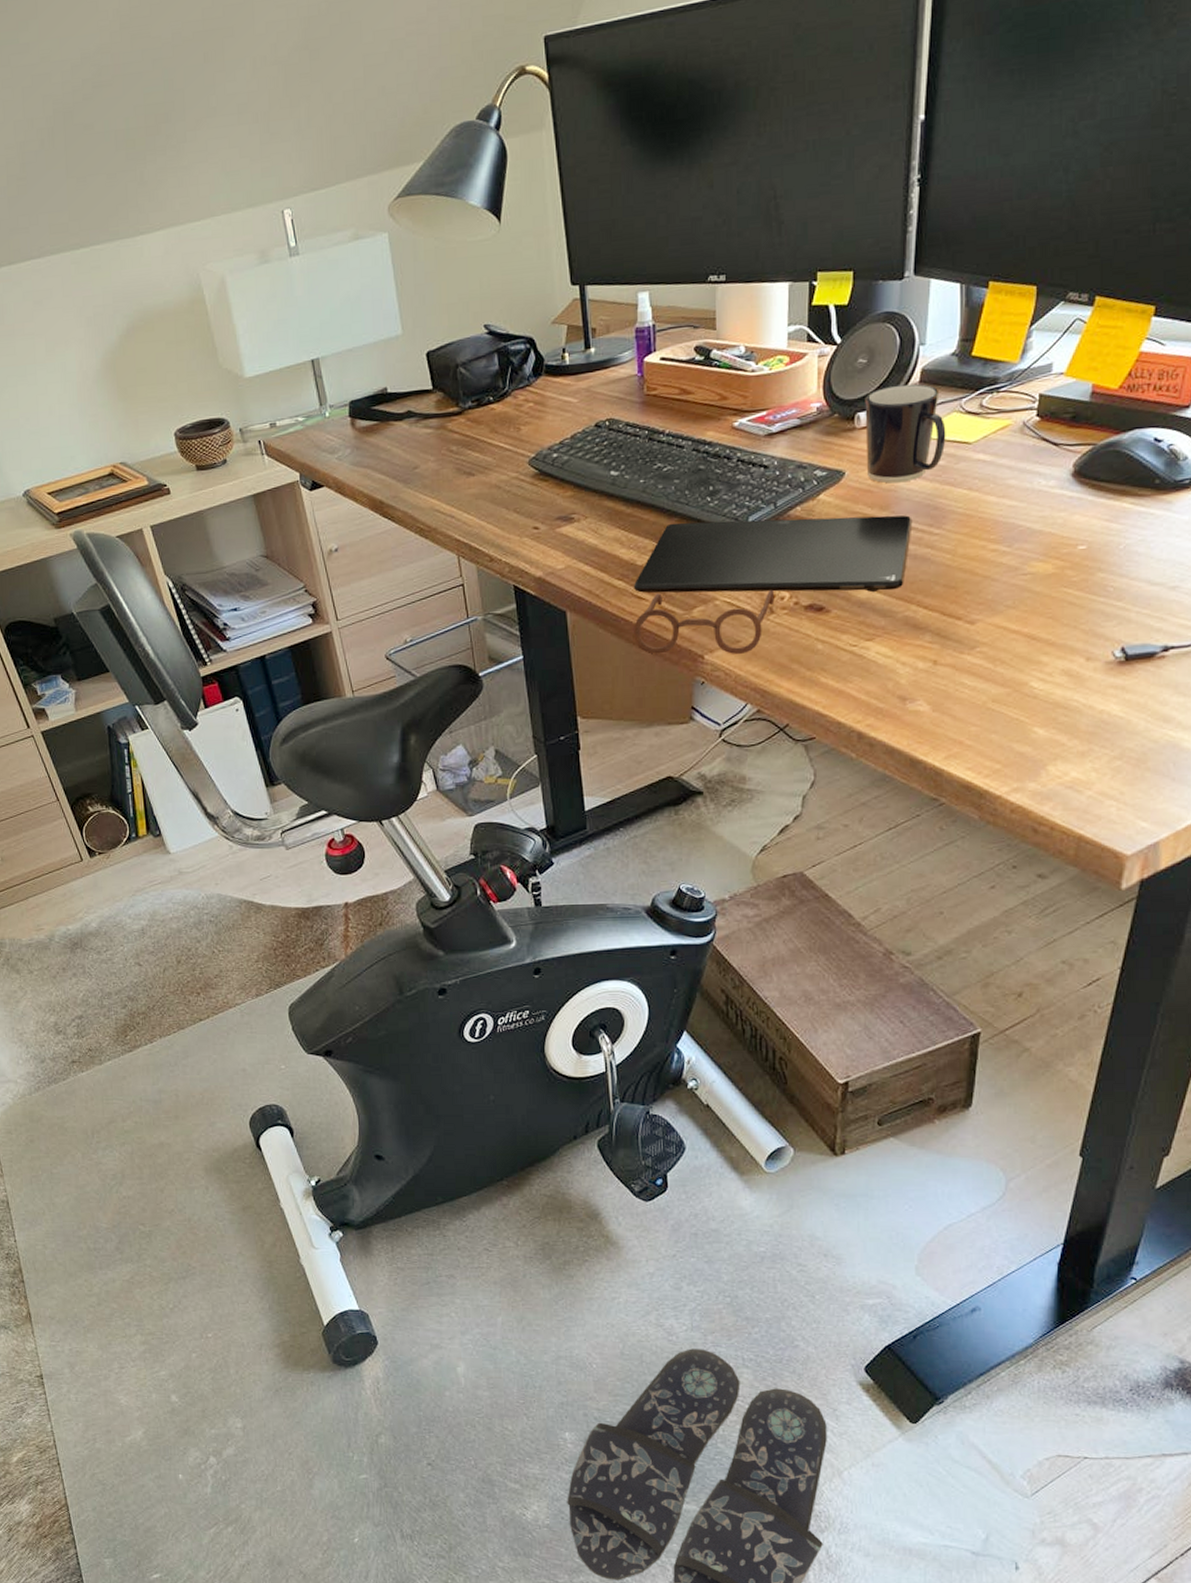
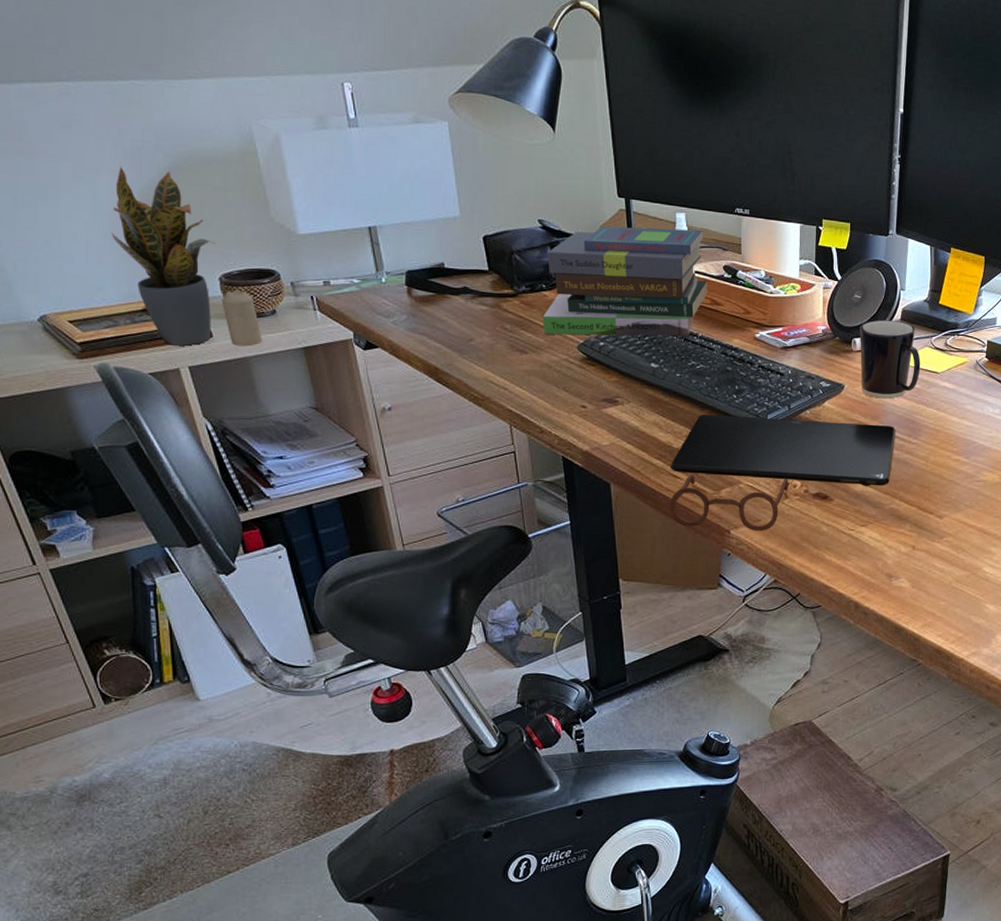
potted plant: none [80,333,170,508] -> present [112,166,216,347]
candle: none [177,442,215,501] -> present [221,289,263,347]
books: none [489,309,676,452] -> present [542,226,708,337]

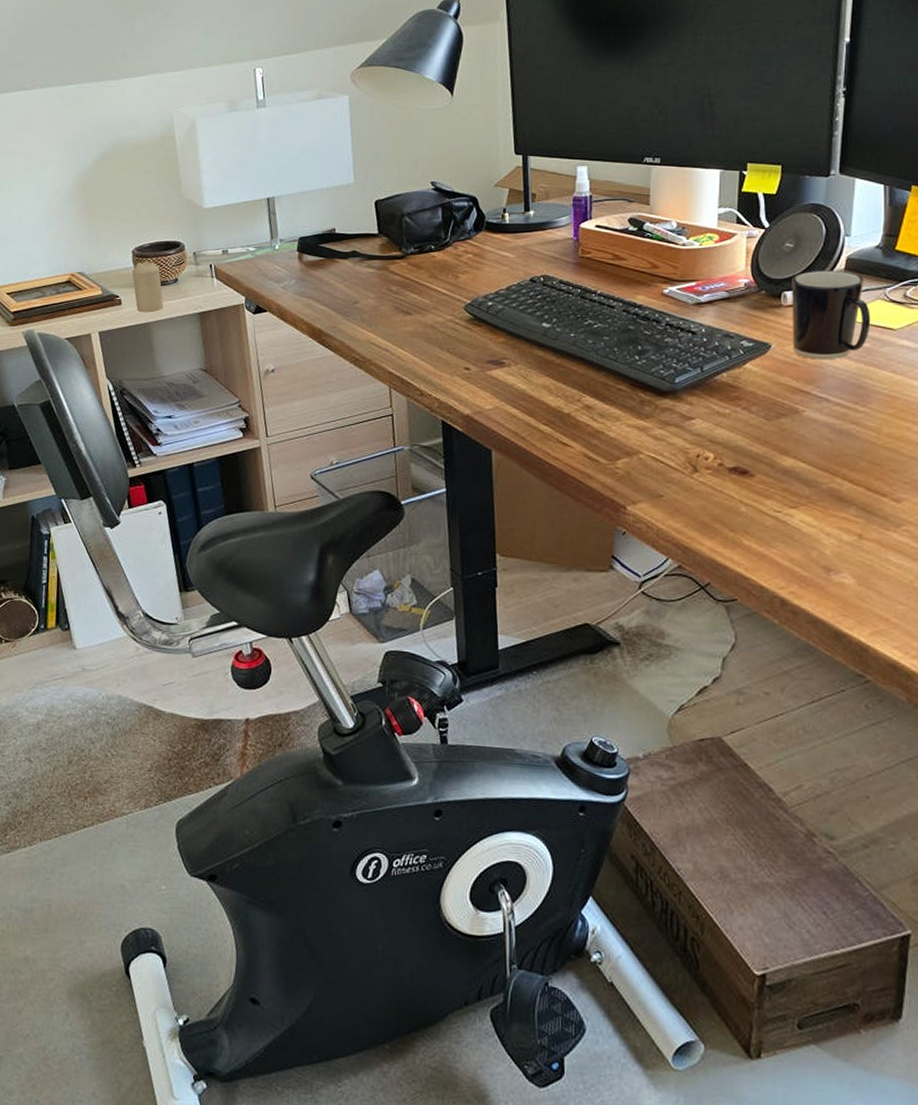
potted plant: present [112,166,216,347] -> none [48,157,132,314]
books: present [542,226,708,337] -> none [429,183,610,295]
tablet: present [670,414,896,486] -> none [559,376,838,462]
glasses: present [670,474,789,531] -> none [557,442,699,508]

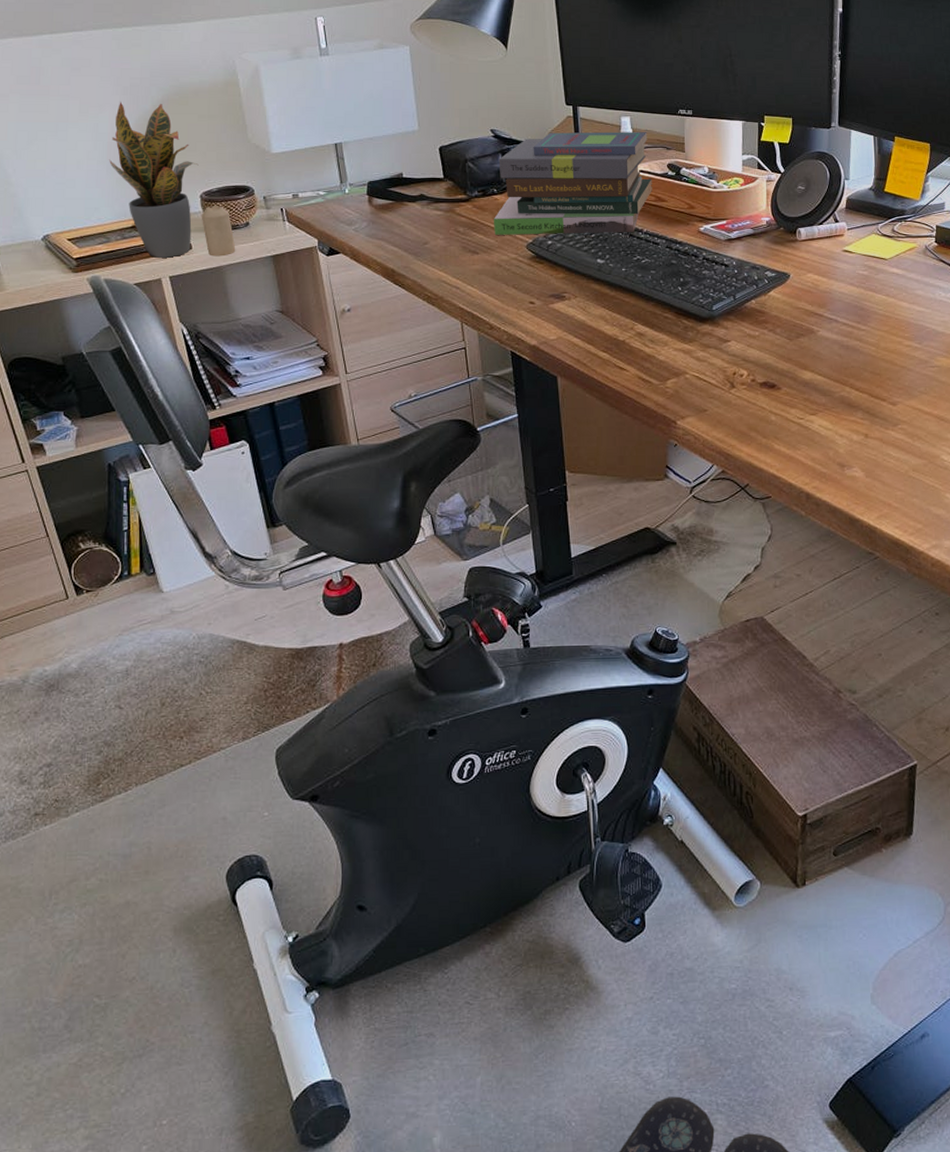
potted plant: none [48,157,132,314] -> present [109,101,199,259]
books: none [429,183,610,295] -> present [493,132,652,235]
mug: present [792,270,871,360] -> none [804,209,868,287]

